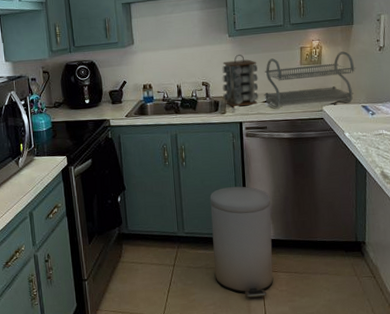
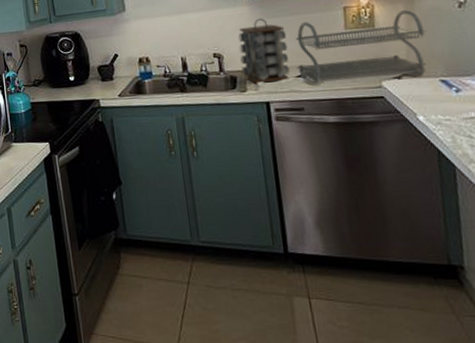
pedal bin: present [210,186,274,298] -> none [231,184,329,334]

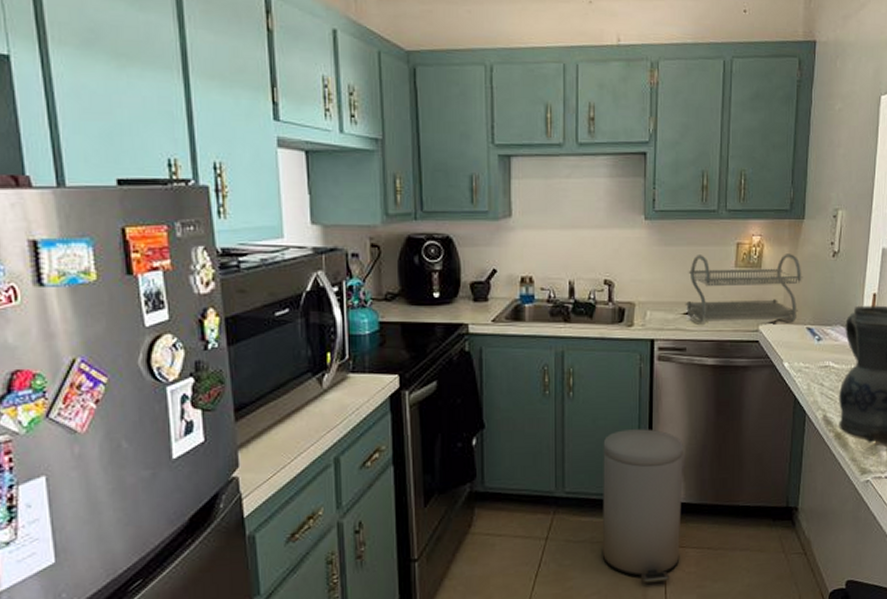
pedal bin: none [231,184,329,334] -> present [602,429,683,583]
spice rack: present [237,18,290,83] -> none [631,244,680,318]

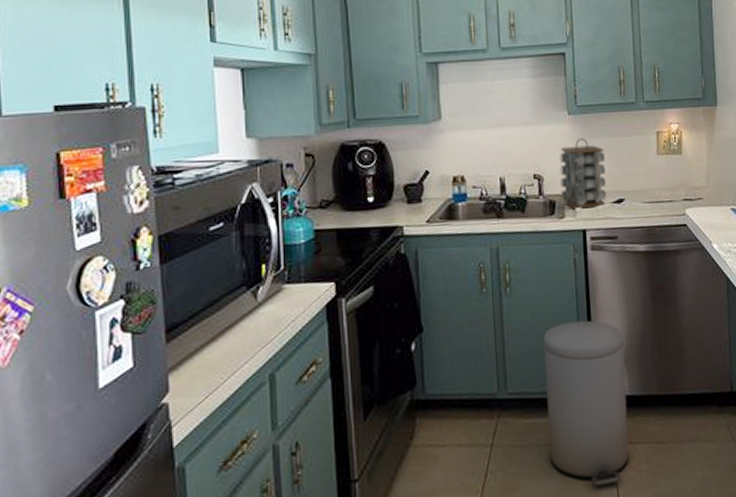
spice rack: none [631,244,680,318] -> present [558,137,607,209]
dish rack: present [685,254,804,326] -> none [613,139,723,213]

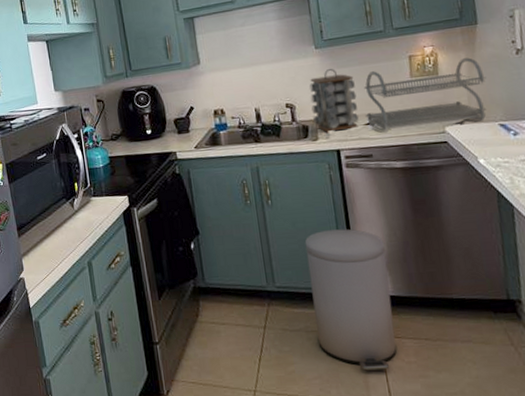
dish rack: none [613,139,723,213] -> present [363,57,487,134]

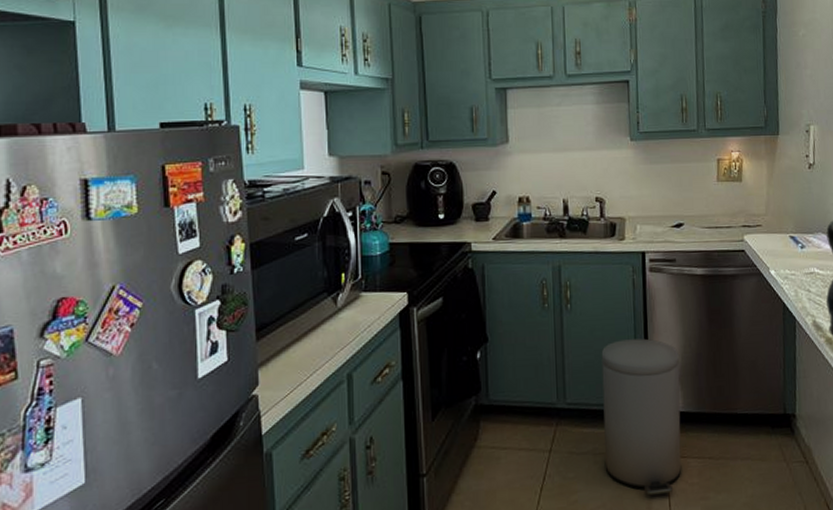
spice rack: present [308,68,359,132] -> none [620,163,666,232]
dish rack: present [363,57,487,134] -> none [672,167,783,238]

